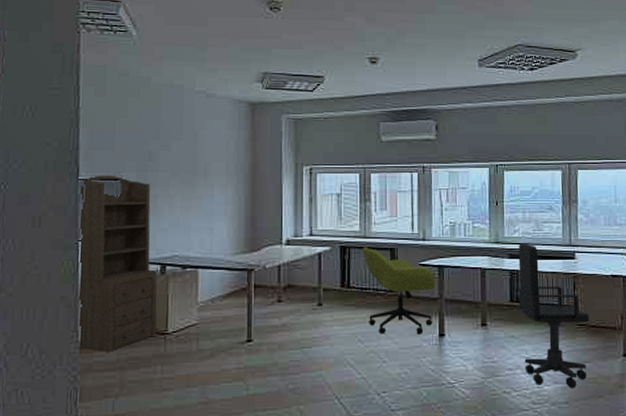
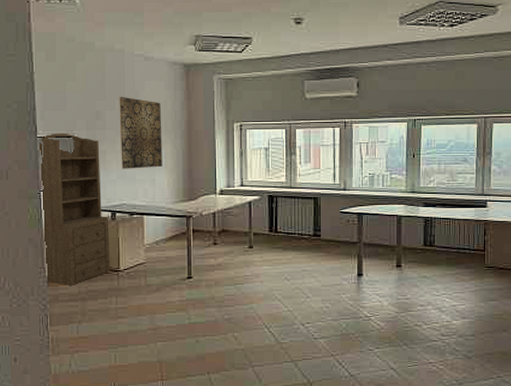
wall art: none [174,135,223,216] -> present [119,96,163,169]
office chair: present [362,247,436,335] -> none [288,196,356,274]
office chair: present [518,243,590,388] -> none [431,193,498,323]

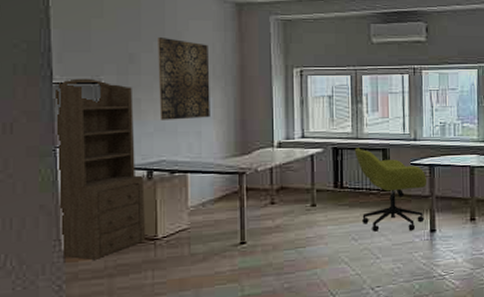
office chair: none [288,196,356,274] -> present [354,148,427,232]

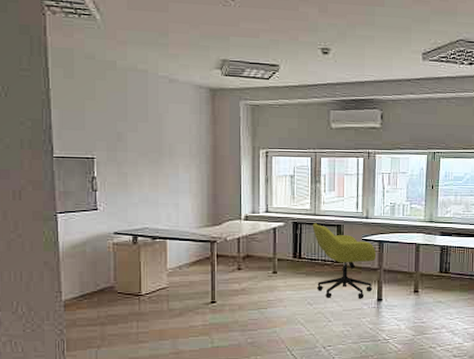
shelving unit: present [54,78,146,260] -> none [55,153,132,310]
wall art: present [158,36,210,120] -> none [142,118,187,193]

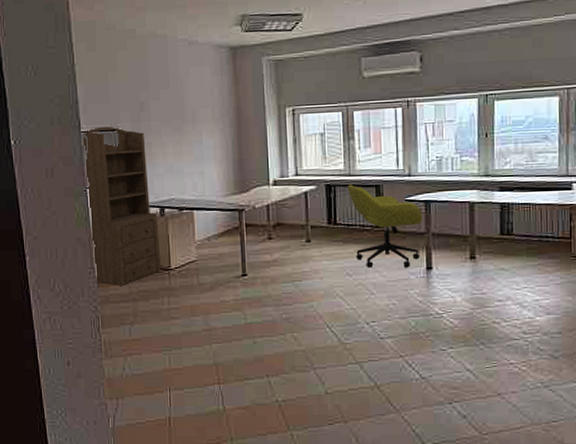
shelving unit: none [55,153,132,310] -> present [83,126,162,286]

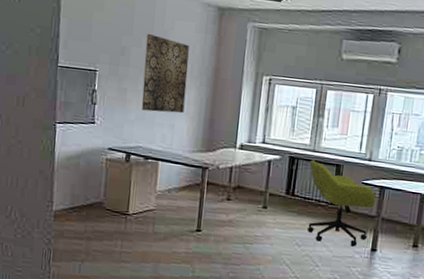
shelving unit: present [83,126,162,286] -> none [52,64,123,223]
wall art: none [163,84,211,162] -> present [141,33,189,114]

